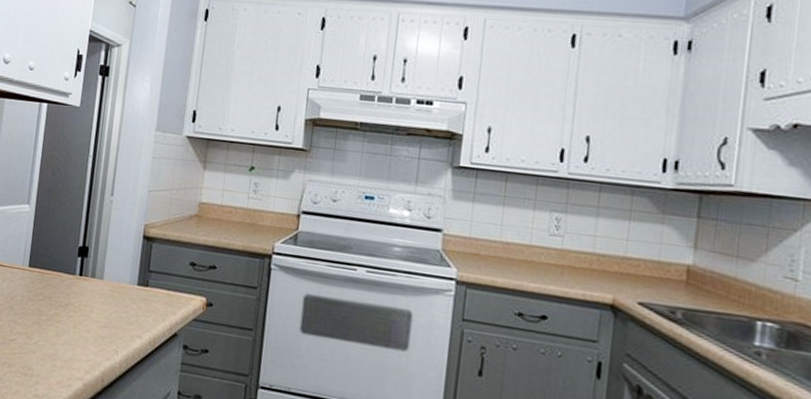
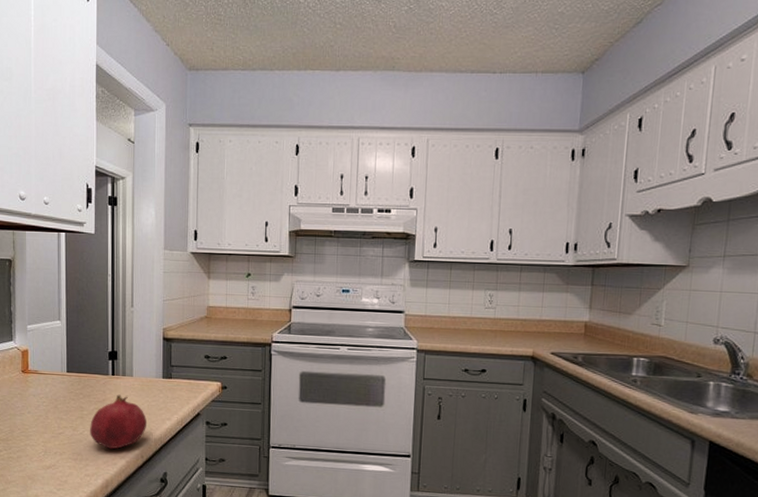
fruit: none [45,299,114,367] -> present [90,394,147,449]

